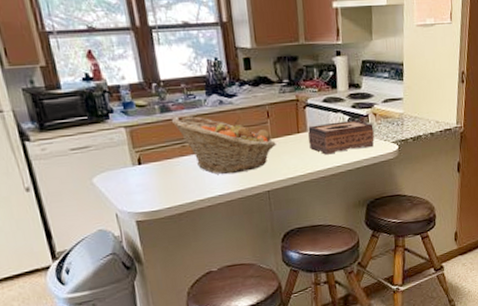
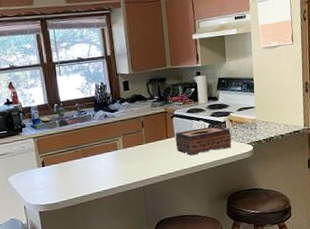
fruit basket: present [171,115,276,174] -> none [67,127,150,173]

